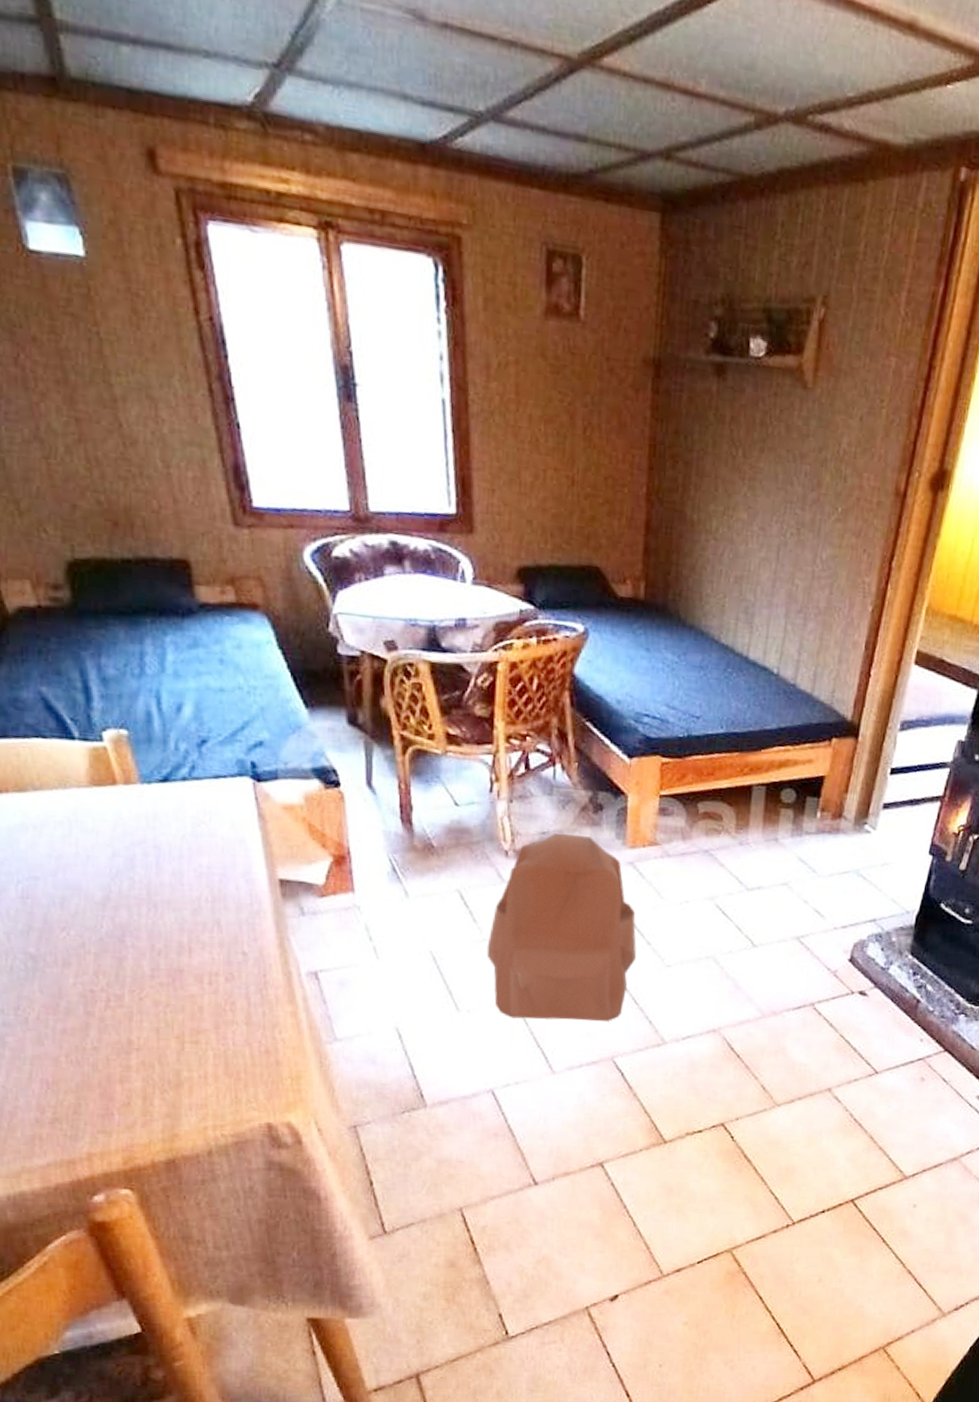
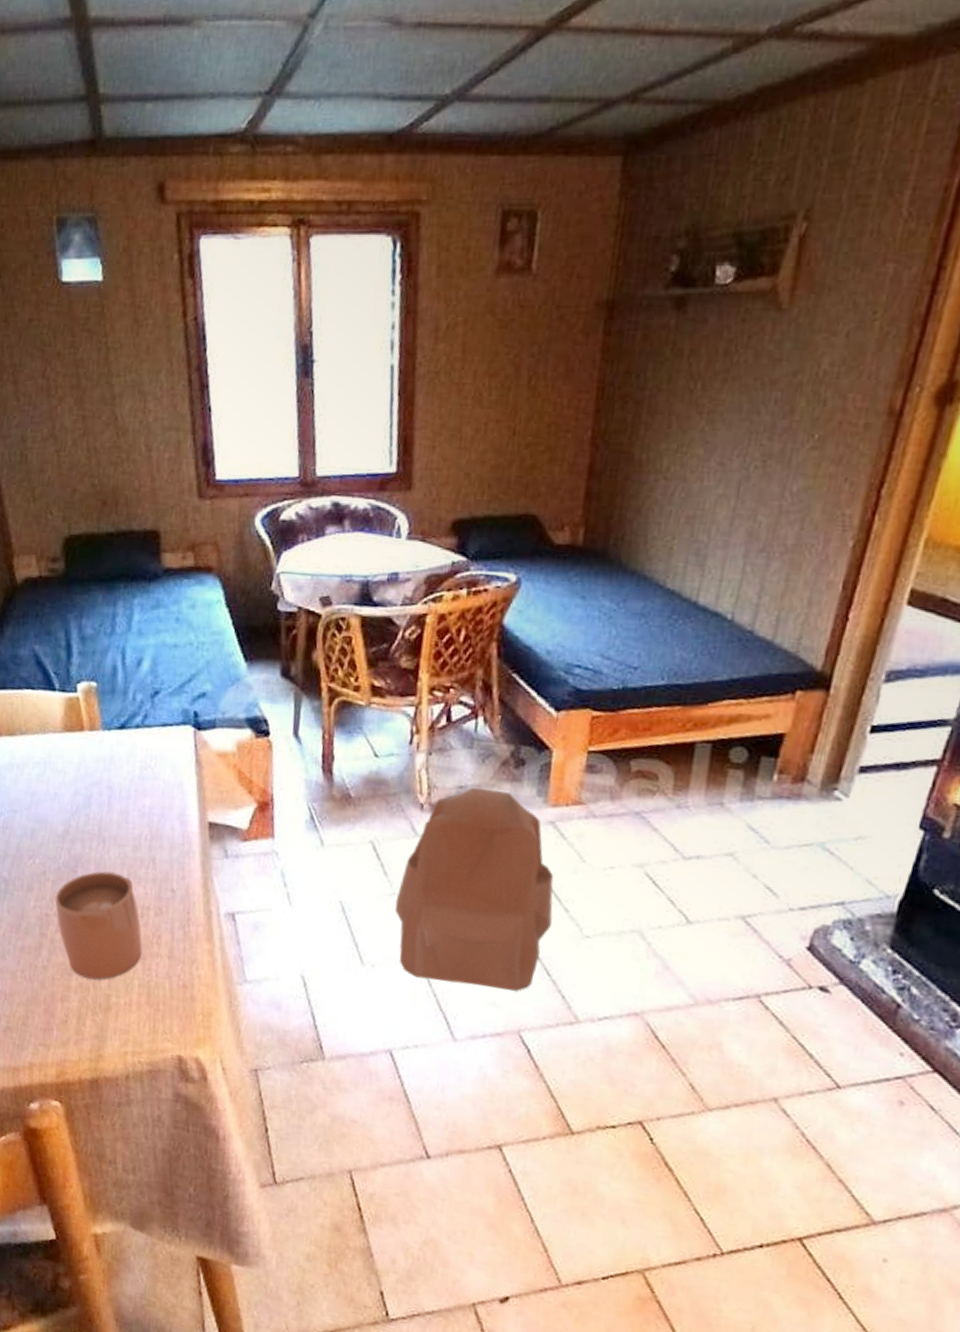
mug: none [100,938,214,1055] -> present [55,870,143,980]

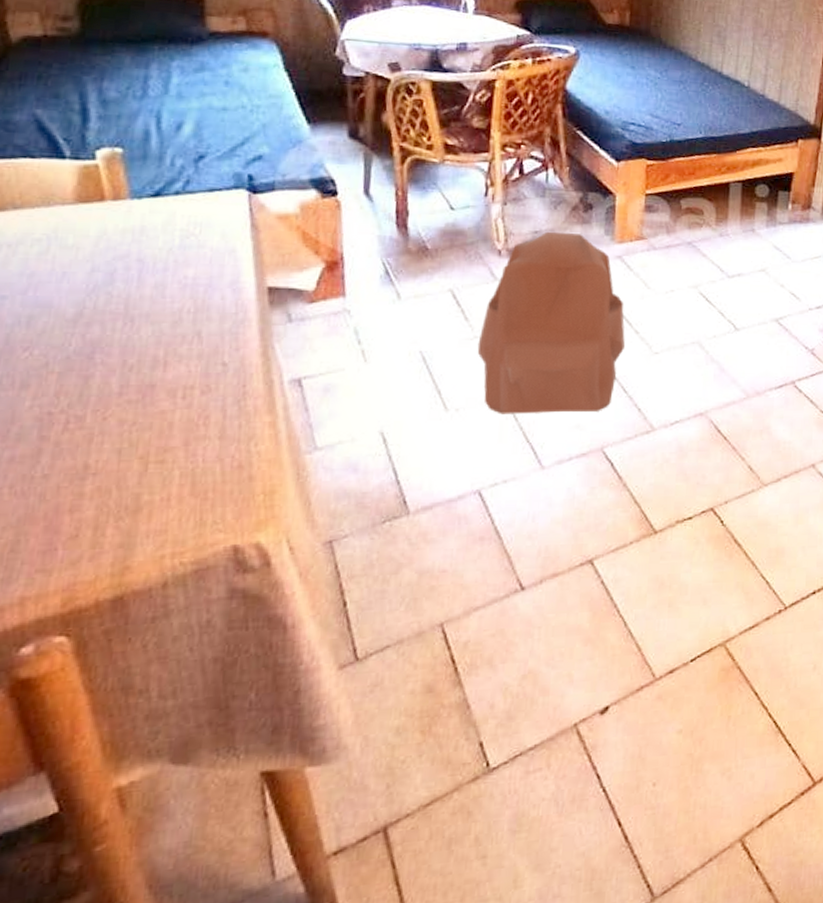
mug: present [55,870,143,980] -> none [61,352,185,479]

